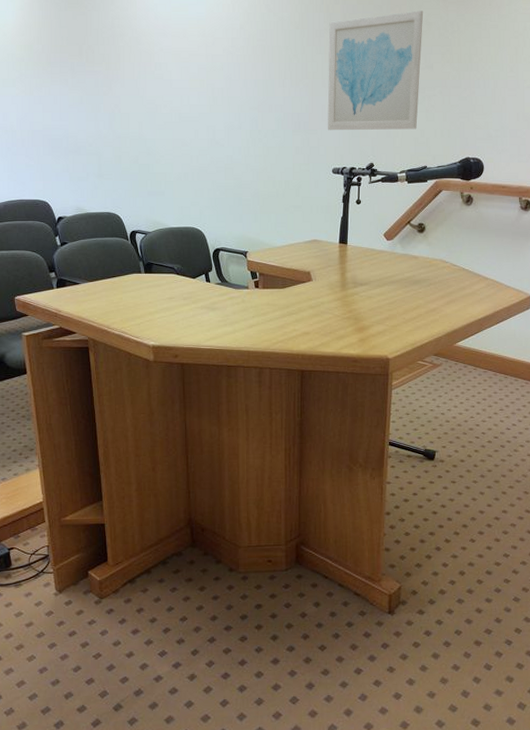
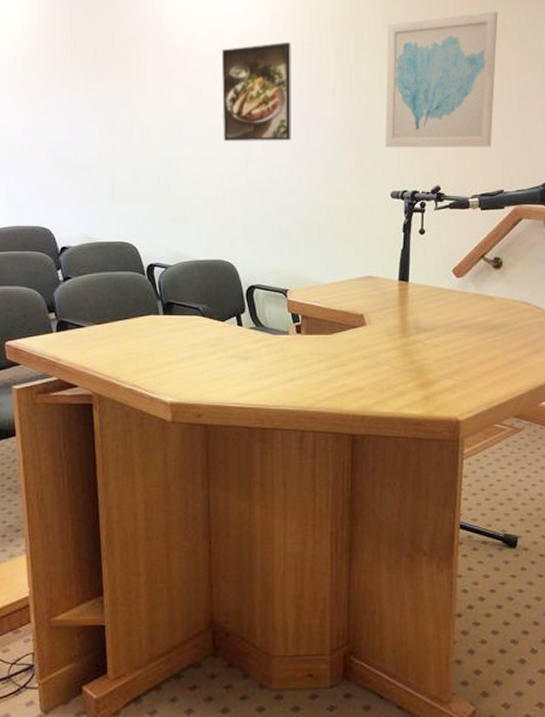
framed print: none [188,38,248,126] -> present [221,42,291,141]

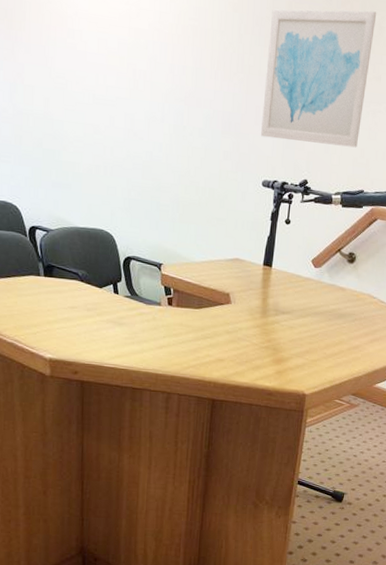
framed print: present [221,42,291,141] -> none [106,13,177,118]

